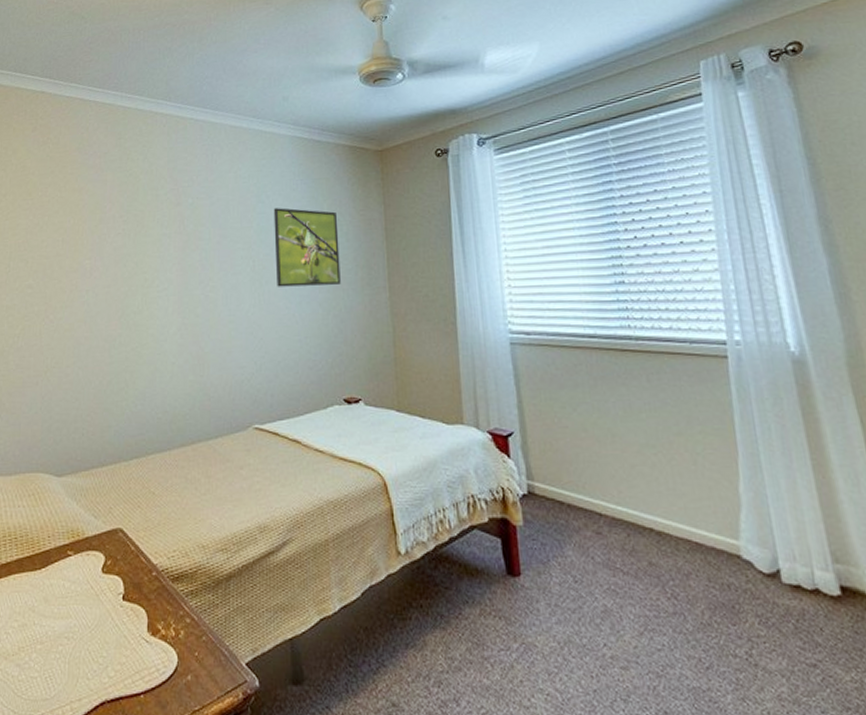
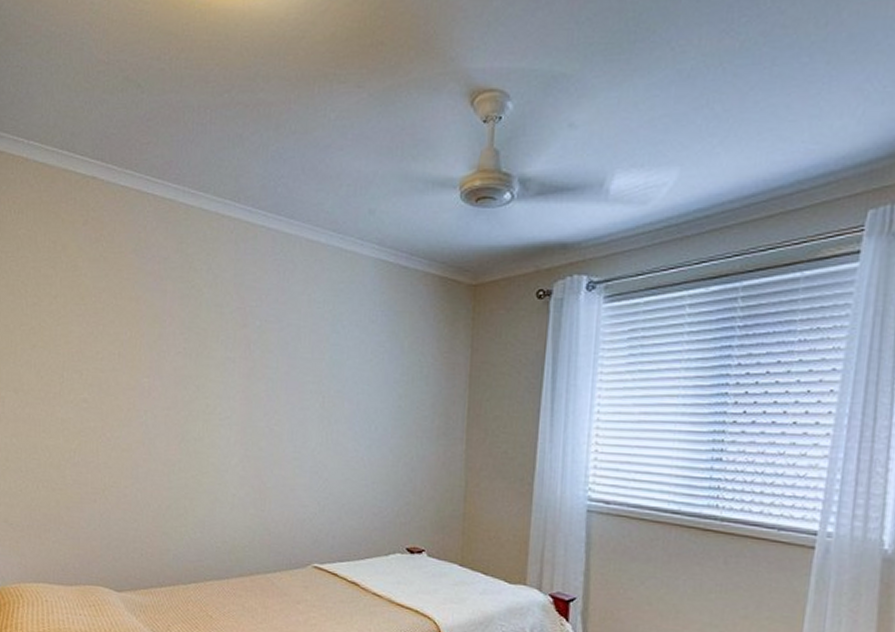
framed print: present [273,208,341,287] -> none [346,340,418,431]

